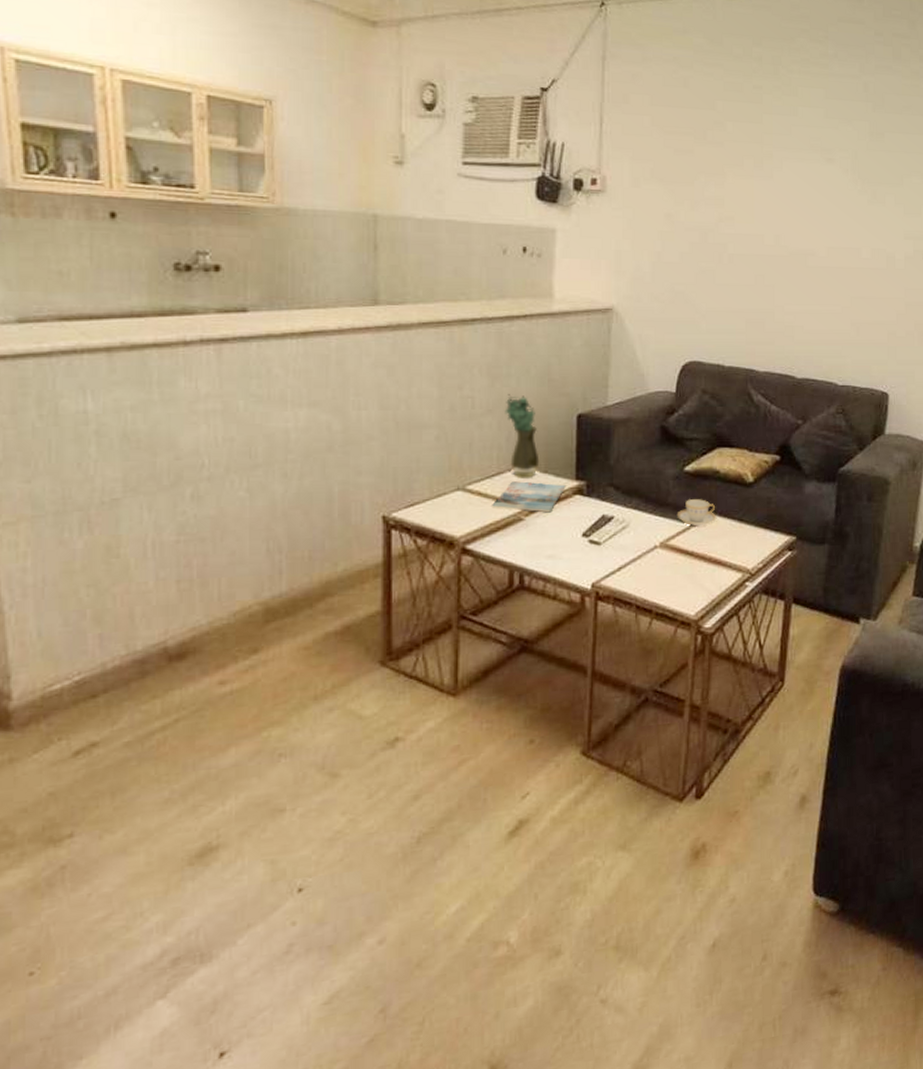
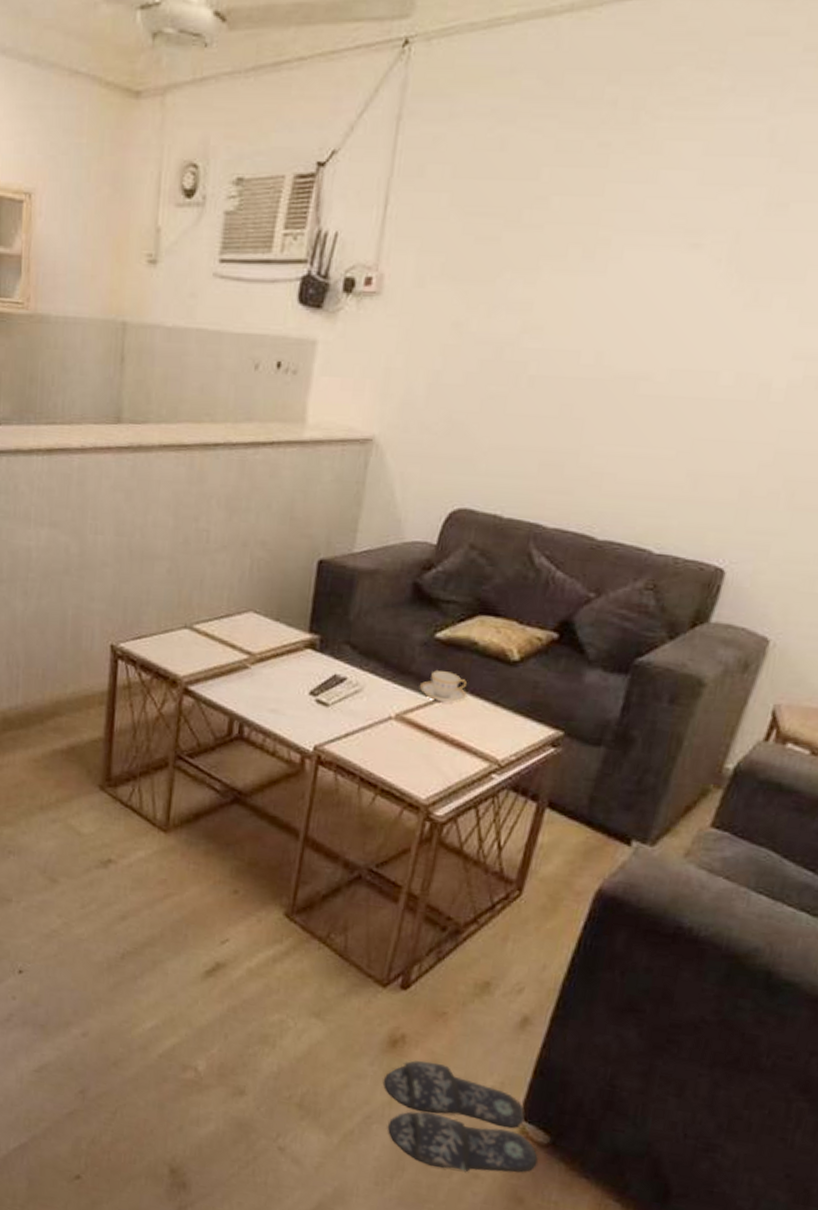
magazine: present [492,481,566,513] -> none [218,626,298,664]
vase: present [505,394,540,480] -> none [240,530,273,626]
slippers: none [691,862,832,969] -> present [383,1060,538,1173]

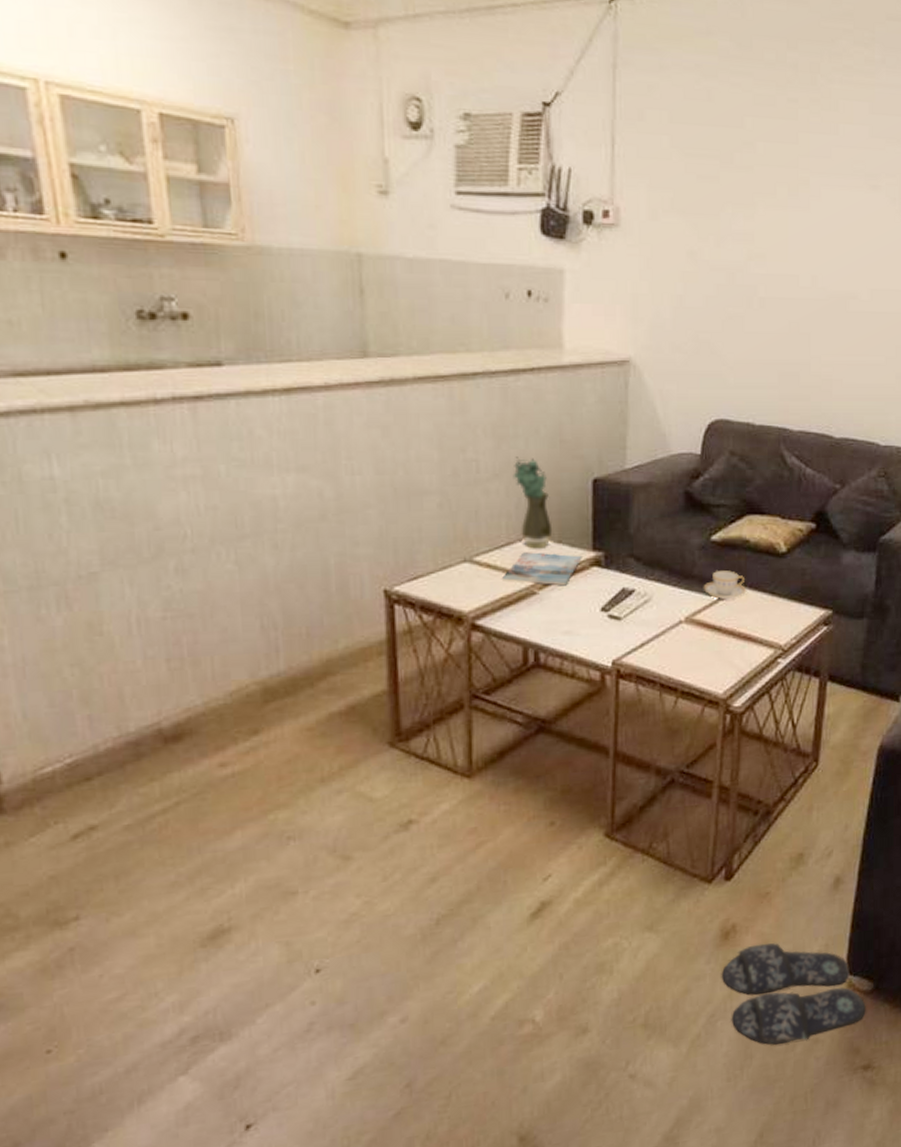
magazine: none [218,626,298,664] -> present [502,552,582,586]
vase: none [240,530,273,626] -> present [513,457,553,550]

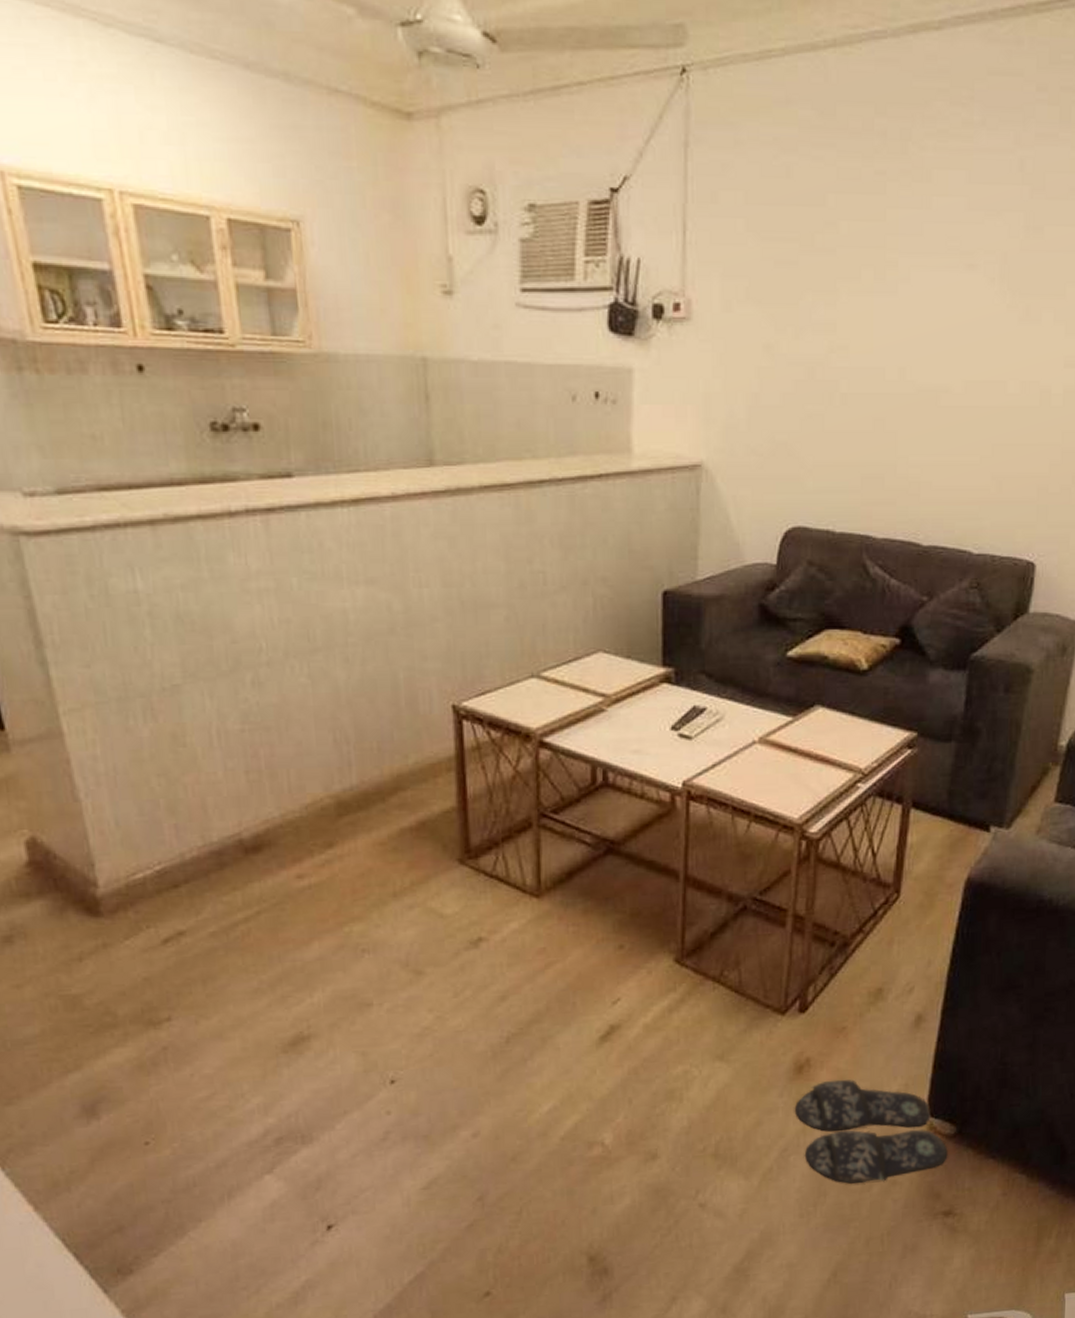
magazine: present [502,552,582,586] -> none [570,667,652,703]
vase: present [513,457,553,550] -> none [580,568,622,666]
teacup: present [703,570,746,600] -> none [778,689,824,720]

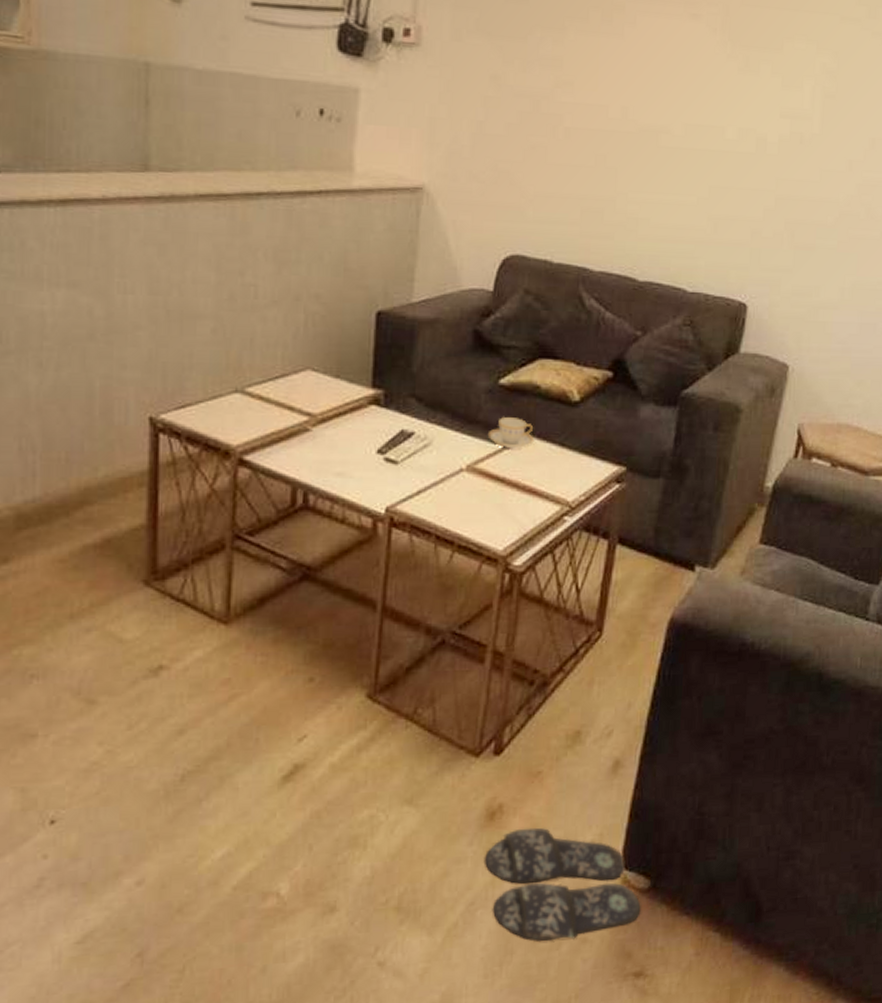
teacup: none [778,689,824,720] -> present [487,417,534,449]

